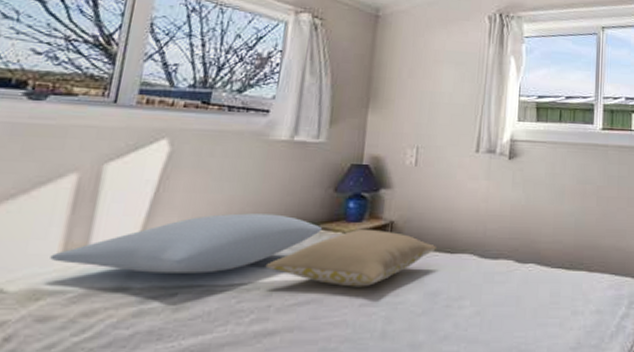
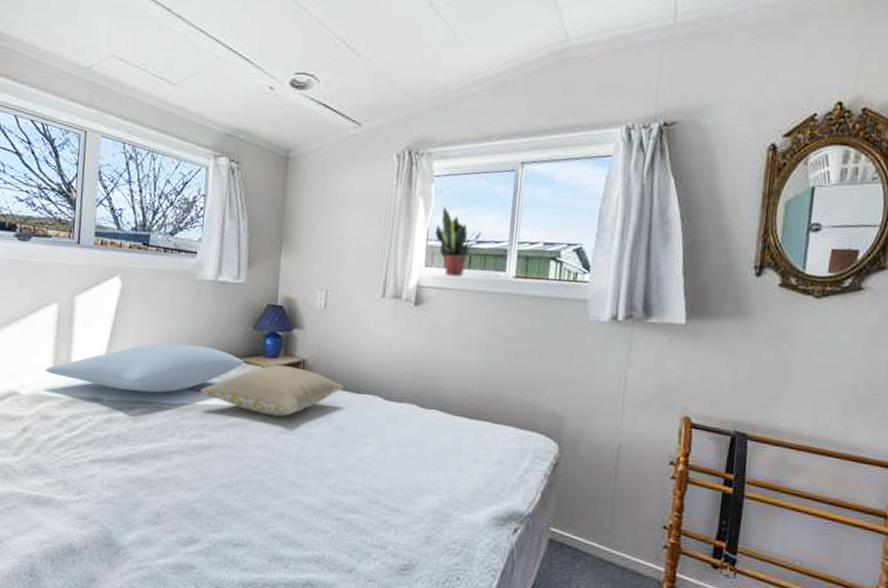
potted plant: none [527,65,570,130] -> present [435,206,482,277]

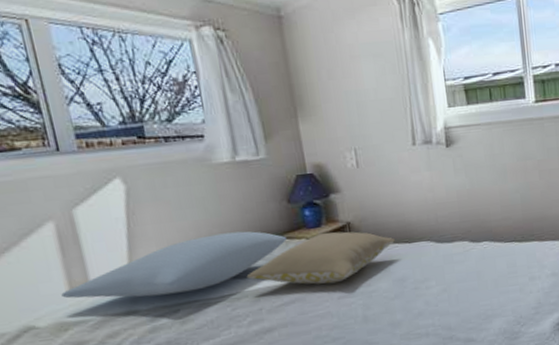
potted plant: present [435,206,482,277] -> none [451,44,496,113]

